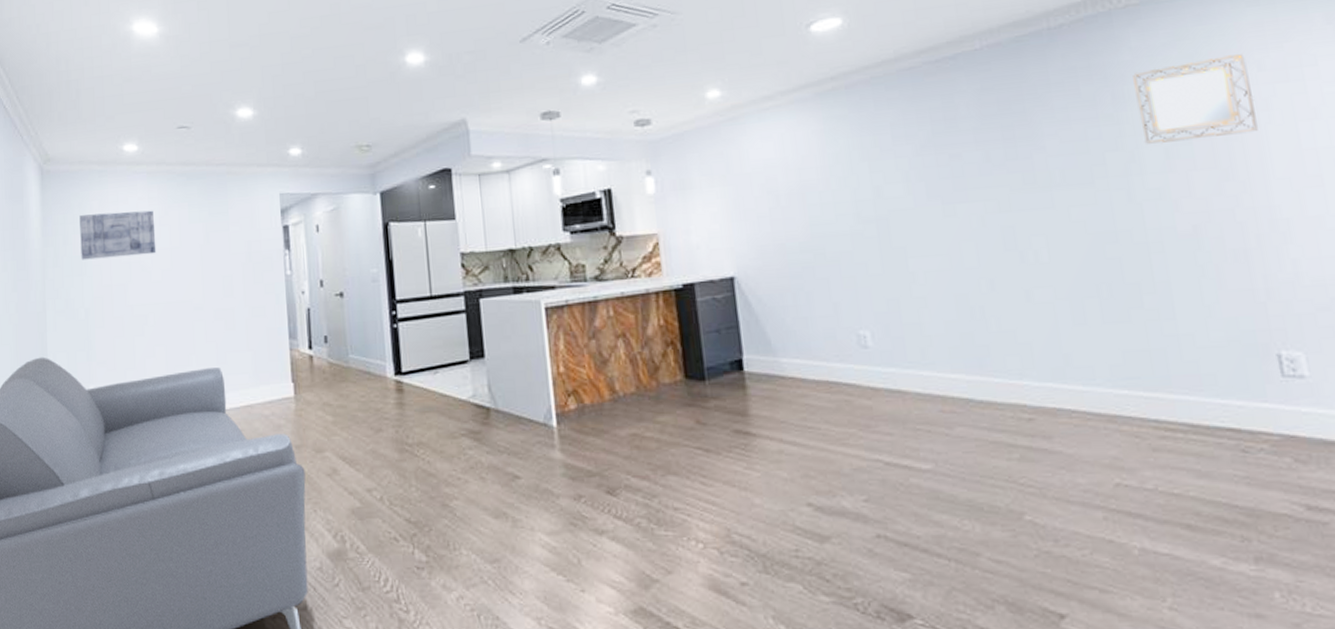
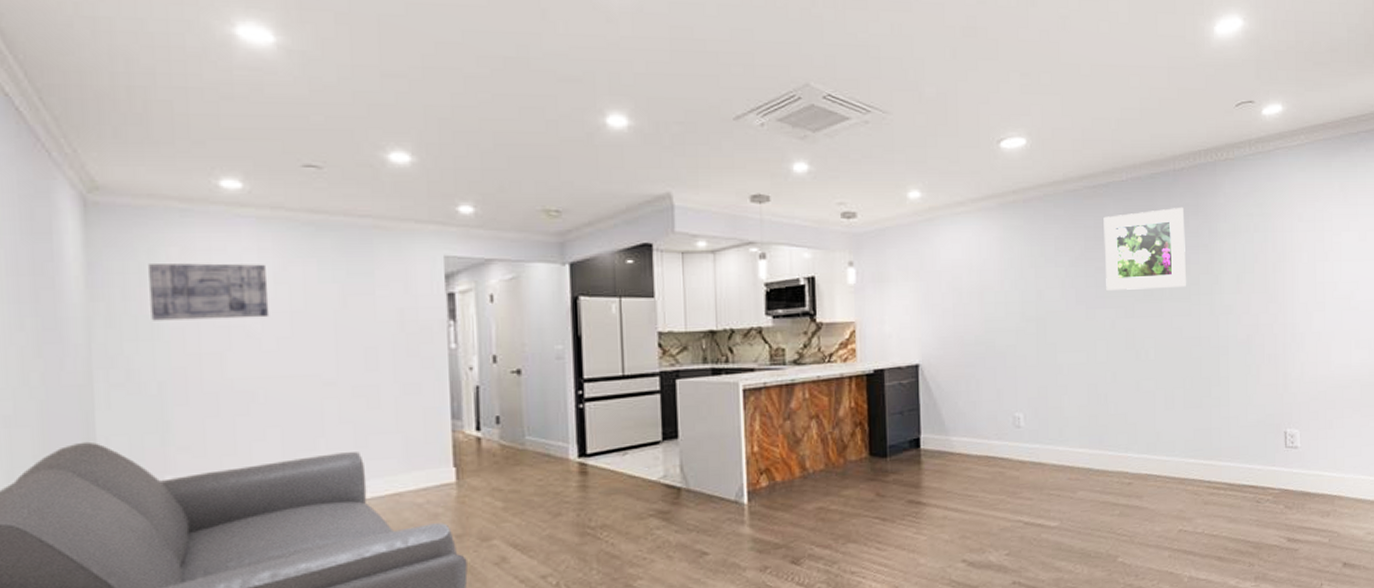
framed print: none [954,71,1087,181] -> present [1103,207,1187,290]
home mirror: present [1133,54,1258,144] -> none [1224,207,1294,270]

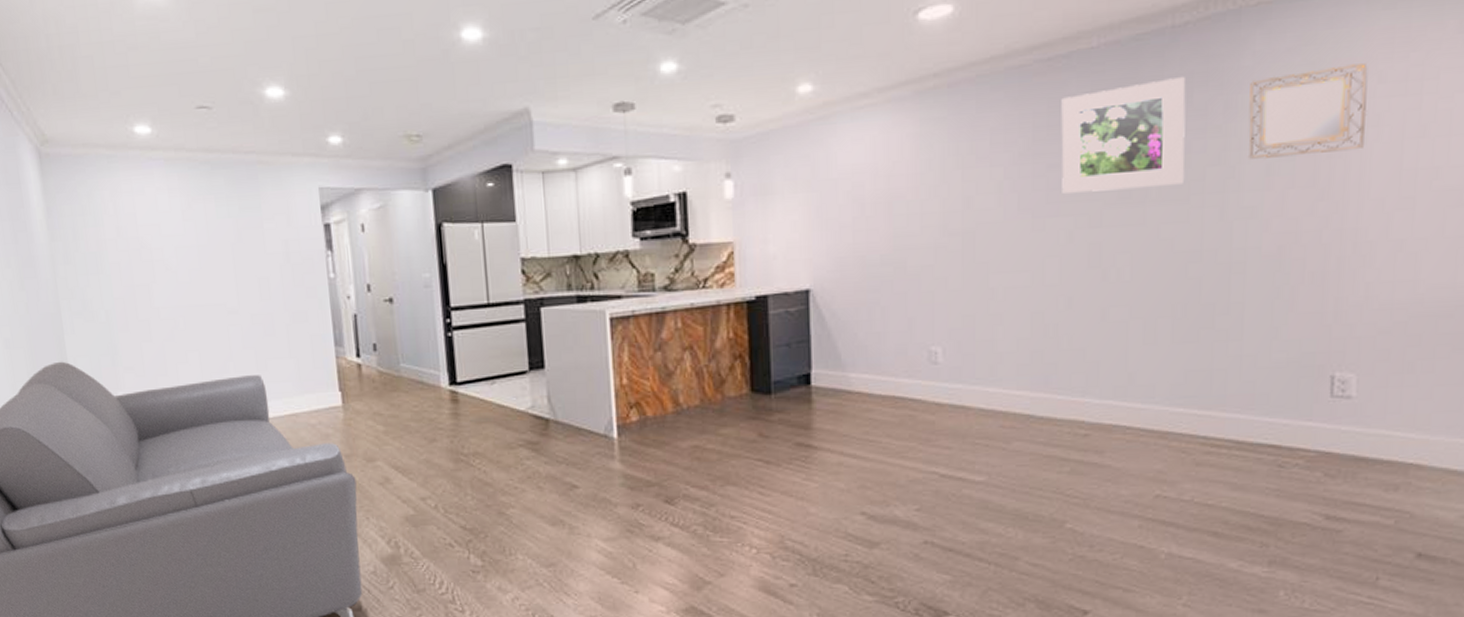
wall art: present [149,262,270,321] -> none [89,202,182,257]
home mirror: none [1224,207,1294,270] -> present [1249,63,1368,159]

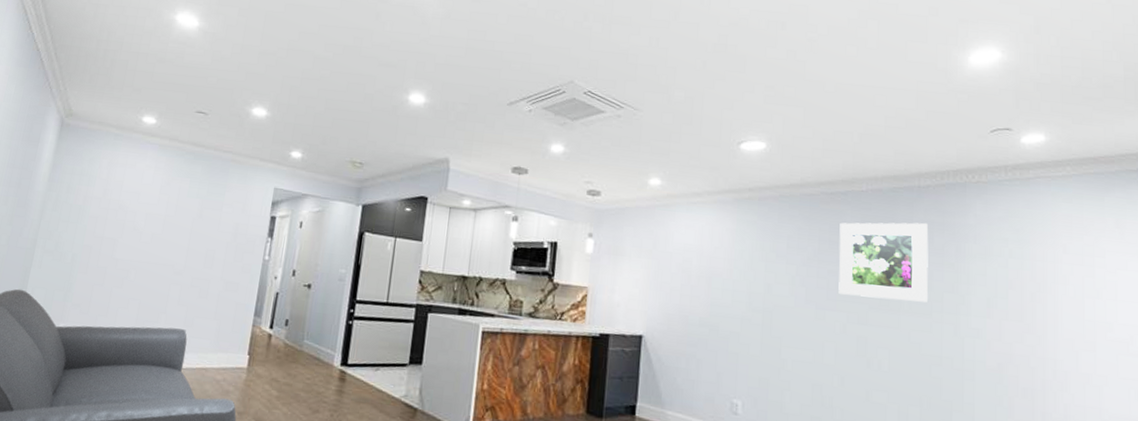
home mirror: present [1249,63,1368,159] -> none [973,235,1057,299]

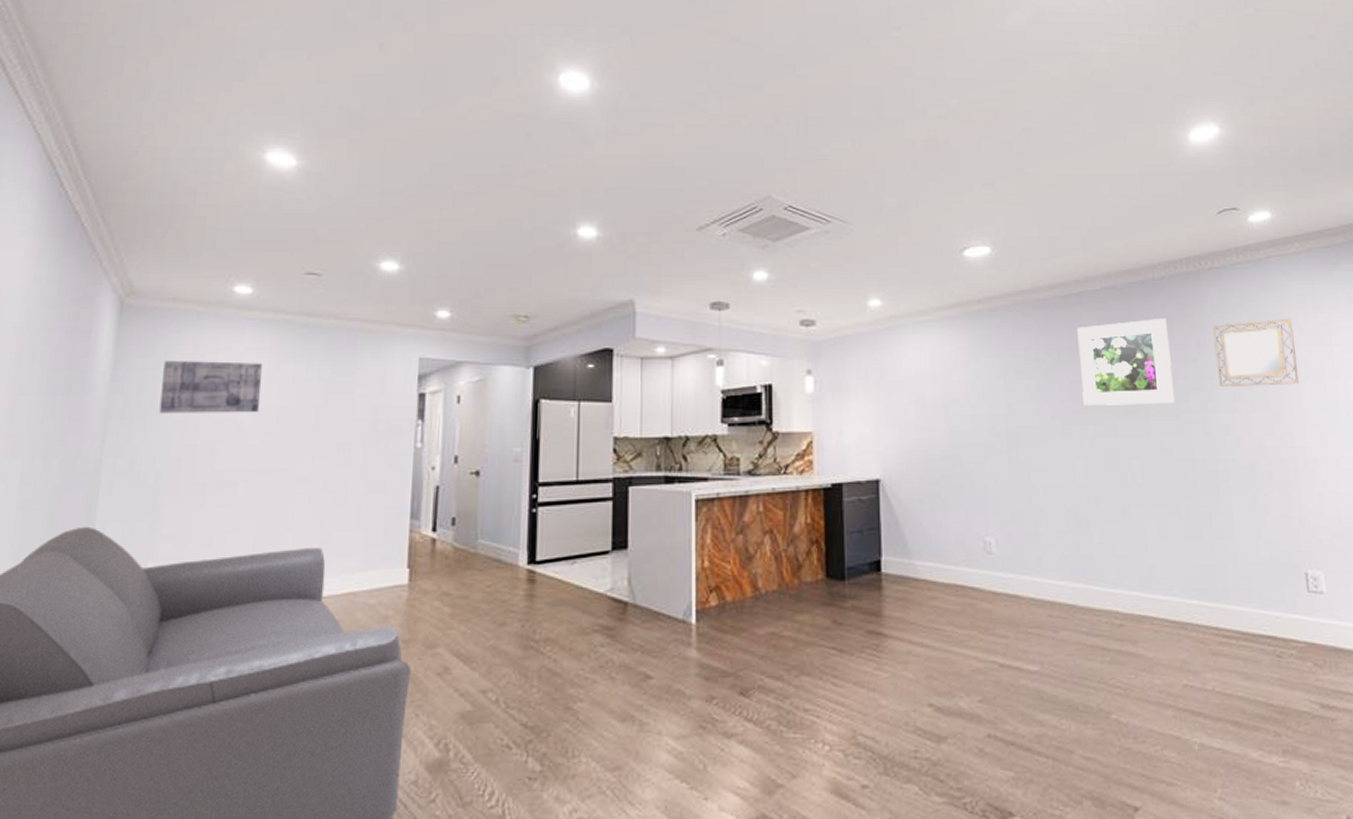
wall art: none [80,169,157,218] -> present [159,360,262,414]
home mirror: none [973,235,1057,299] -> present [1213,319,1299,386]

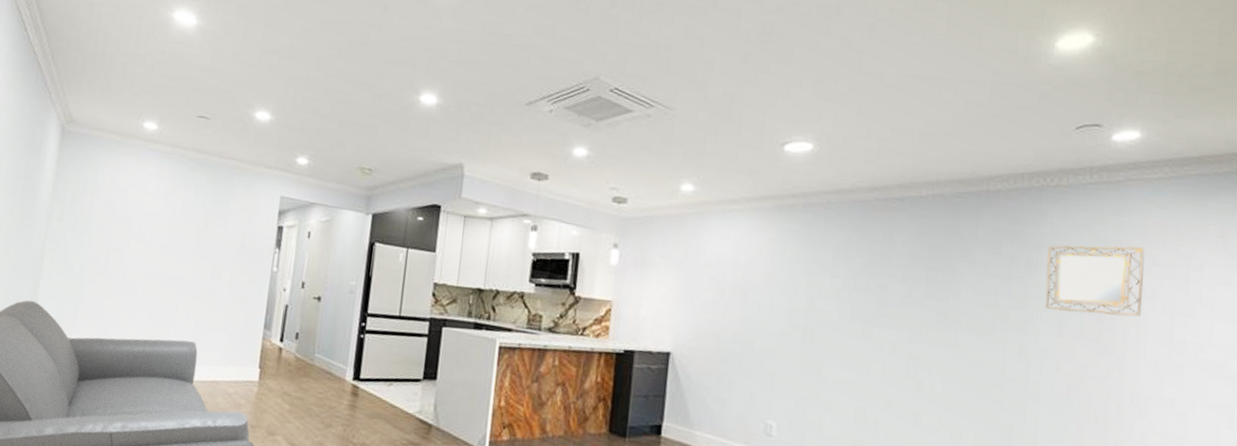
wall art: present [159,360,262,414] -> none [85,177,161,228]
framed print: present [1077,317,1176,405] -> none [889,231,996,320]

